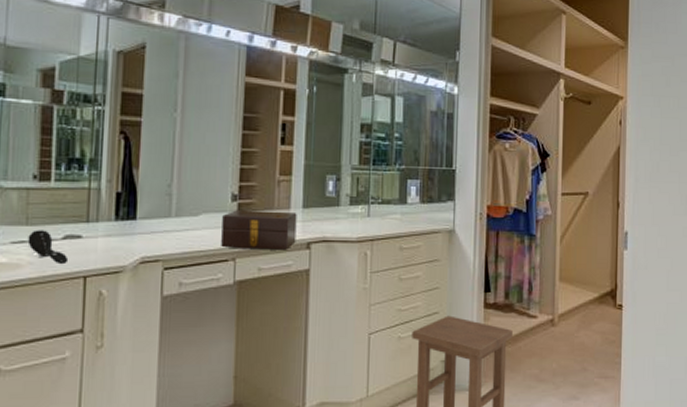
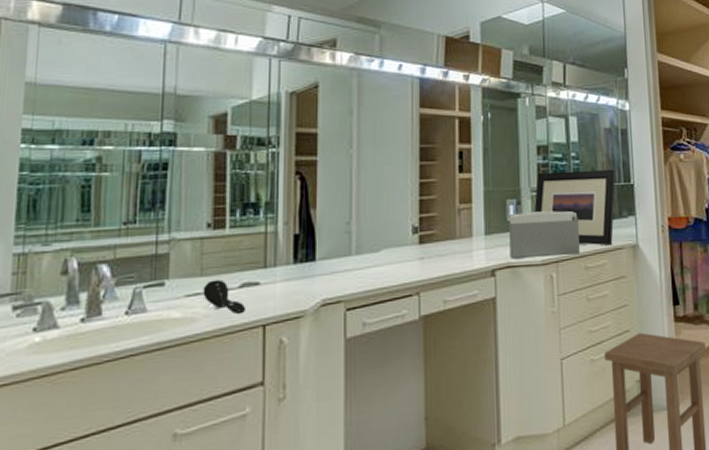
jewelry box: present [221,210,297,250] -> none [404,239,480,283]
battery: none [326,189,397,235] -> present [509,210,580,260]
picture frame: none [353,151,439,229] -> present [533,169,616,246]

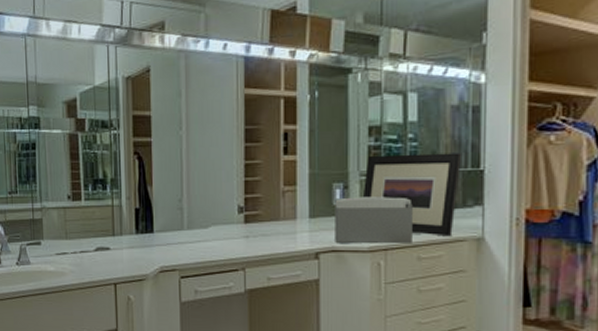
hairbrush: present [202,279,247,315] -> none [68,243,101,273]

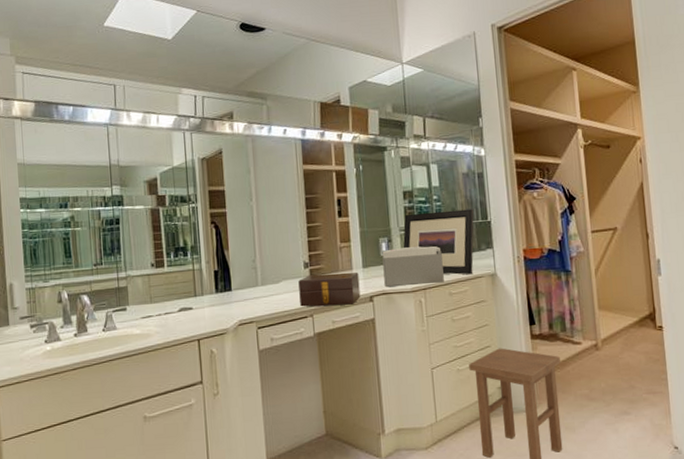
jewelry box: none [230,222,304,260] -> present [298,272,361,307]

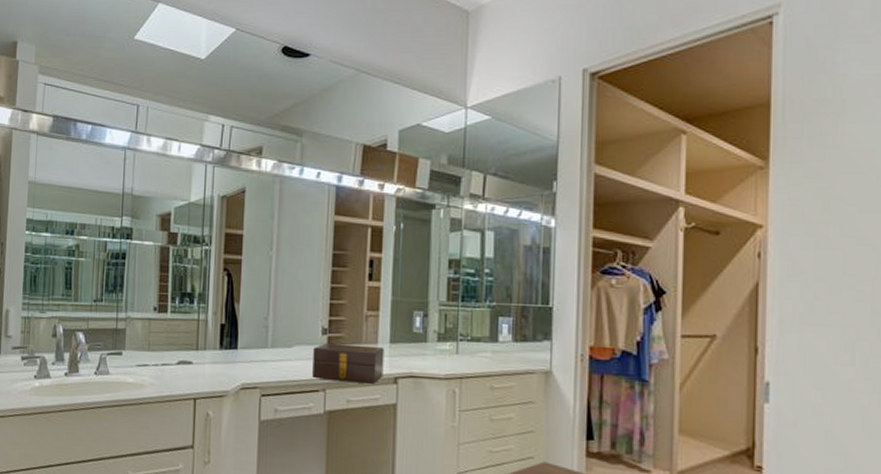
battery: present [382,246,444,288] -> none [413,325,487,374]
picture frame: present [403,209,474,275] -> none [440,287,534,369]

